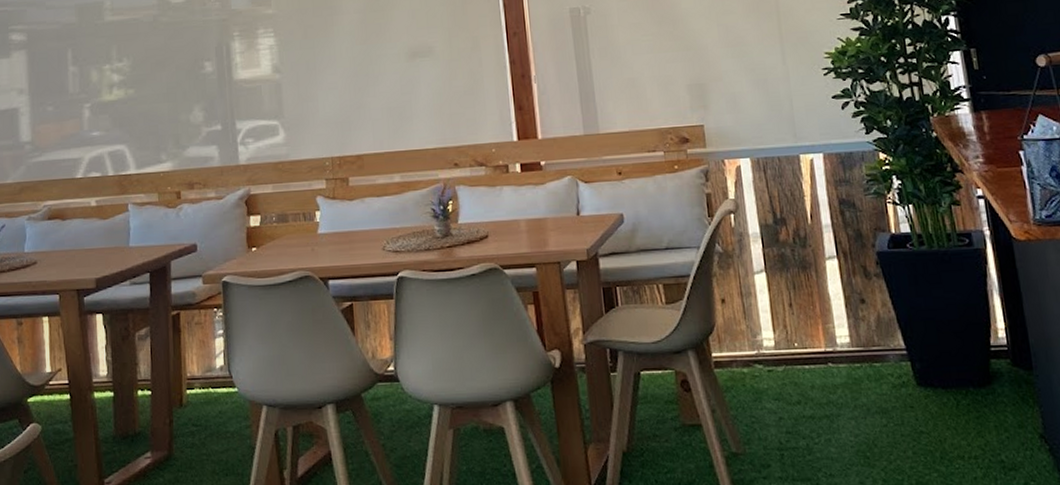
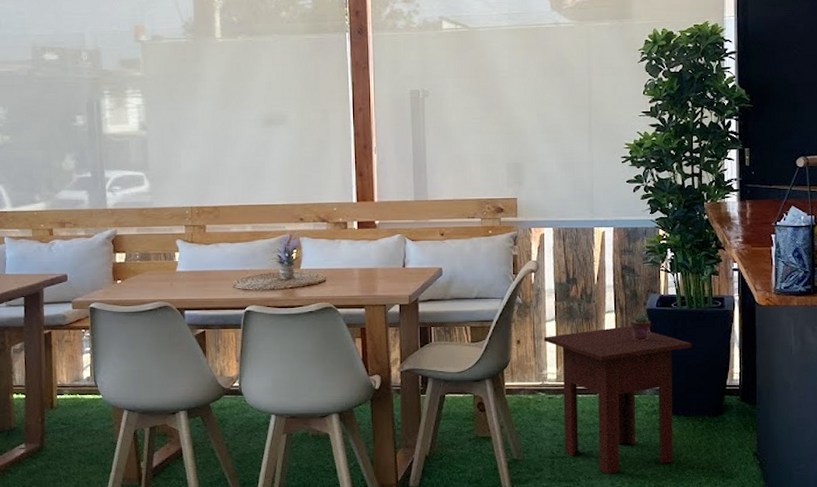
side table: none [753,274,940,469] -> present [544,326,692,474]
potted succulent: none [858,257,885,293] -> present [631,313,652,341]

